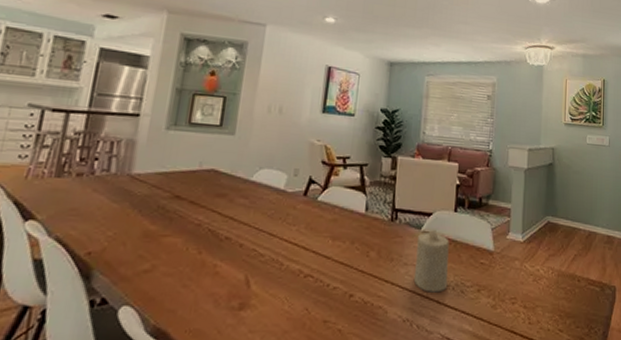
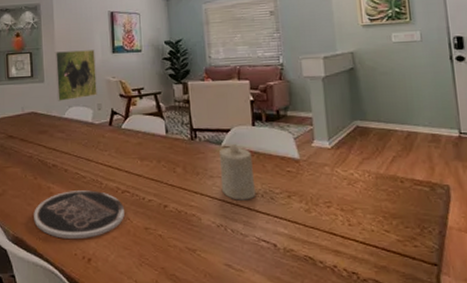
plate: none [186,271,304,332] -> present [34,190,124,239]
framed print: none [246,101,303,161] -> present [54,50,97,101]

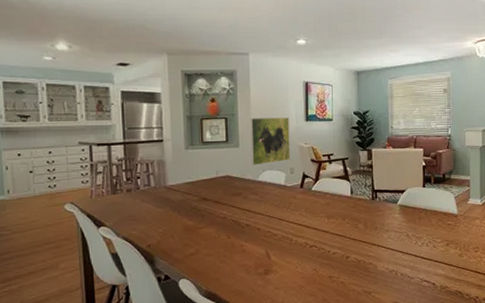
plate: present [34,190,124,239] -> none [227,246,311,291]
candle: present [219,143,256,200] -> none [394,202,422,250]

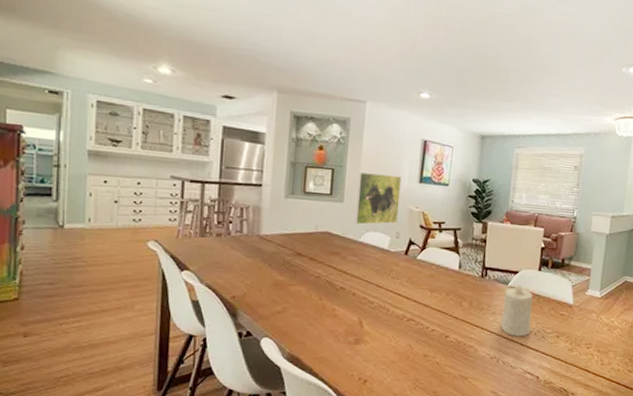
candle: none [394,202,422,250] -> present [500,285,533,337]

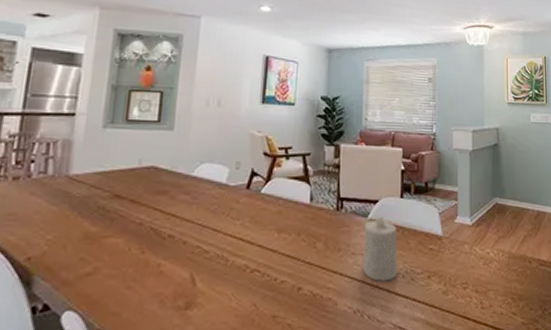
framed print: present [355,172,402,225] -> none [186,94,242,155]

